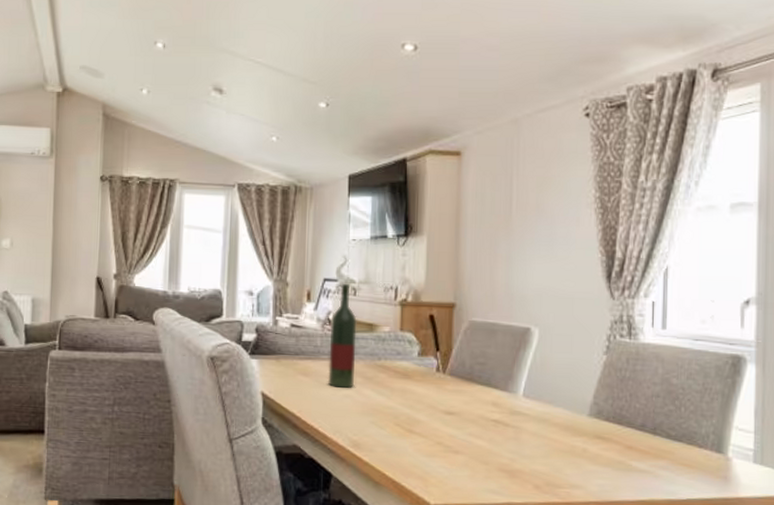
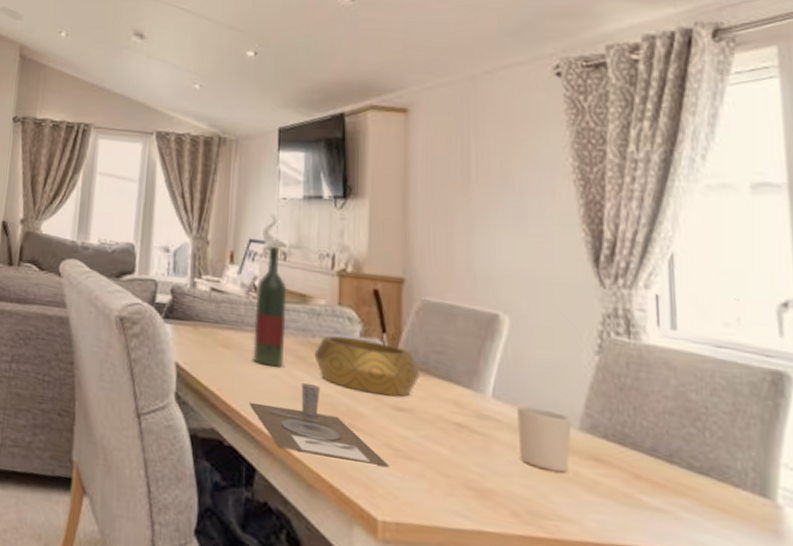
place setting: none [326,399,441,461] -> present [249,383,390,467]
decorative bowl: none [380,356,467,404] -> present [314,335,420,397]
mug: none [541,400,583,451] -> present [517,405,572,473]

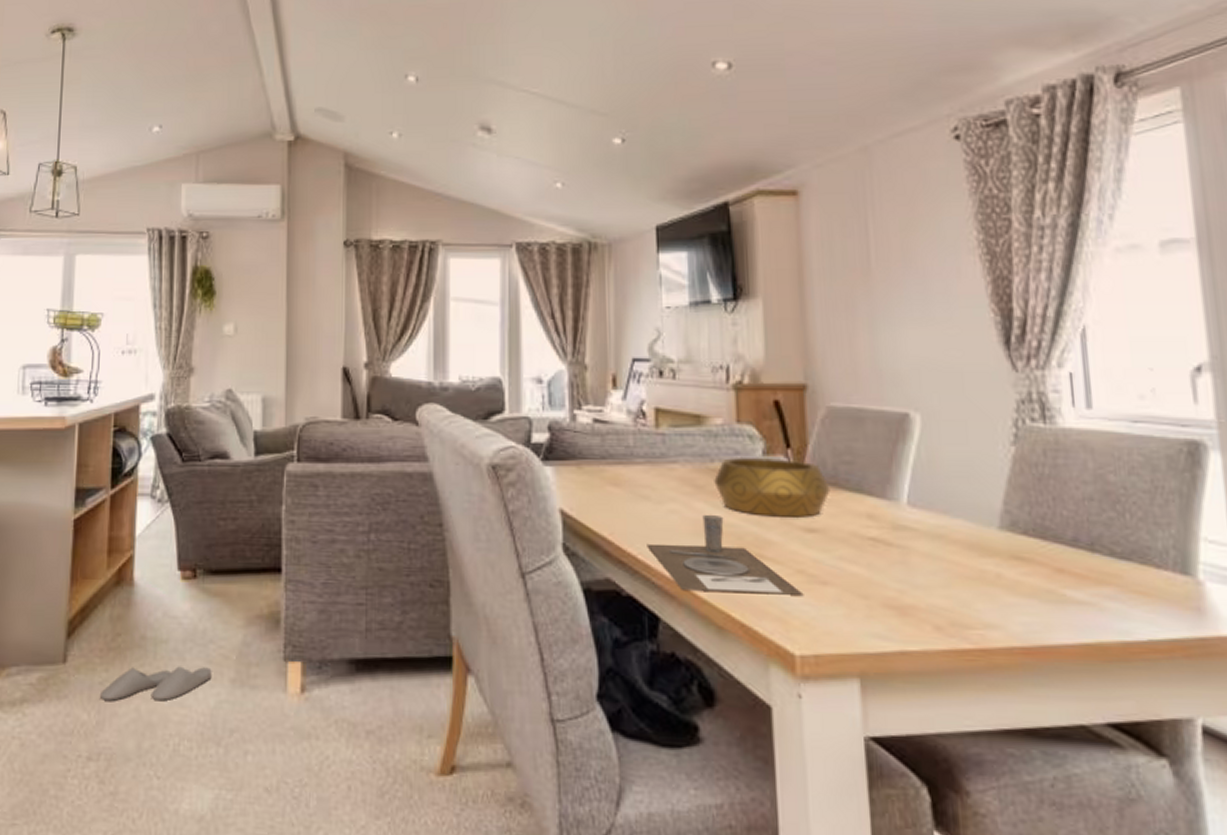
wine bottle: present [253,246,287,368] -> none [644,363,681,502]
mug: present [517,405,572,473] -> none [934,509,991,577]

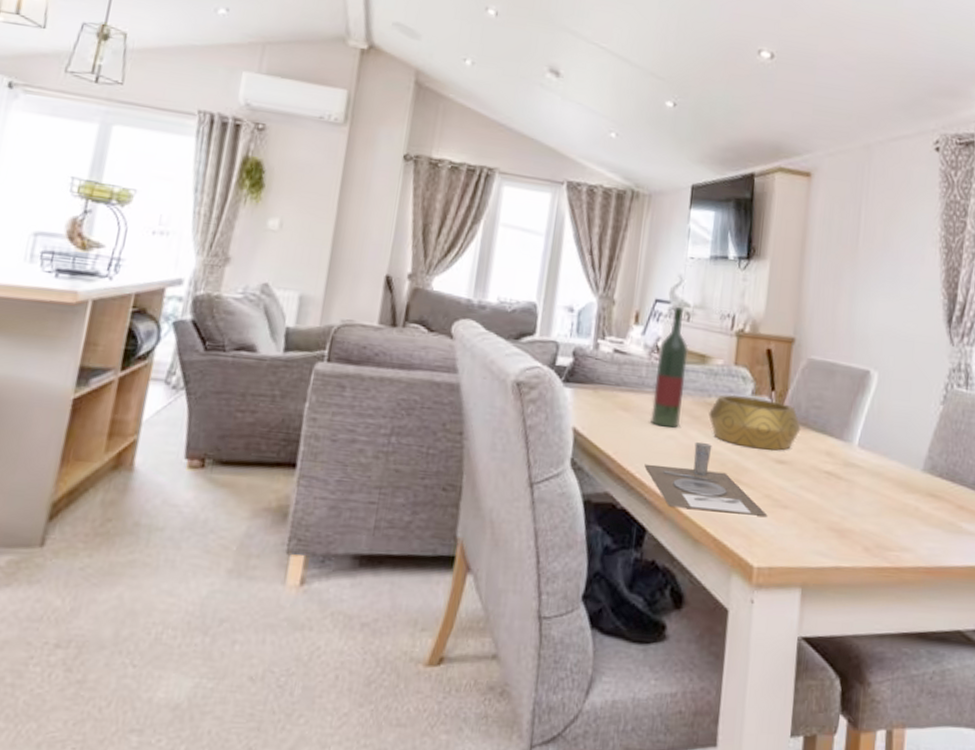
slippers: present [99,666,212,701] -> none [78,554,209,589]
wine bottle: none [644,363,681,502] -> present [650,306,689,429]

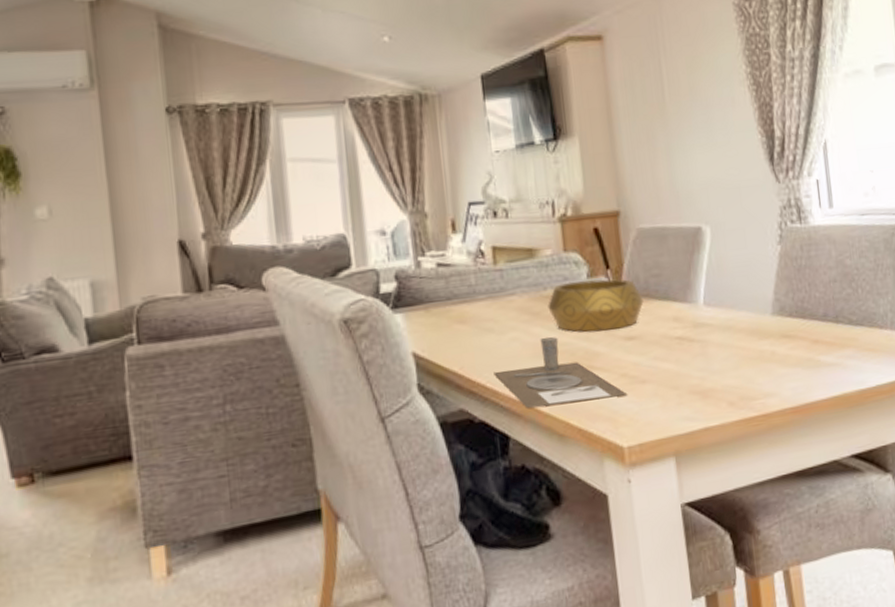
wine bottle: present [650,306,689,429] -> none [482,204,520,332]

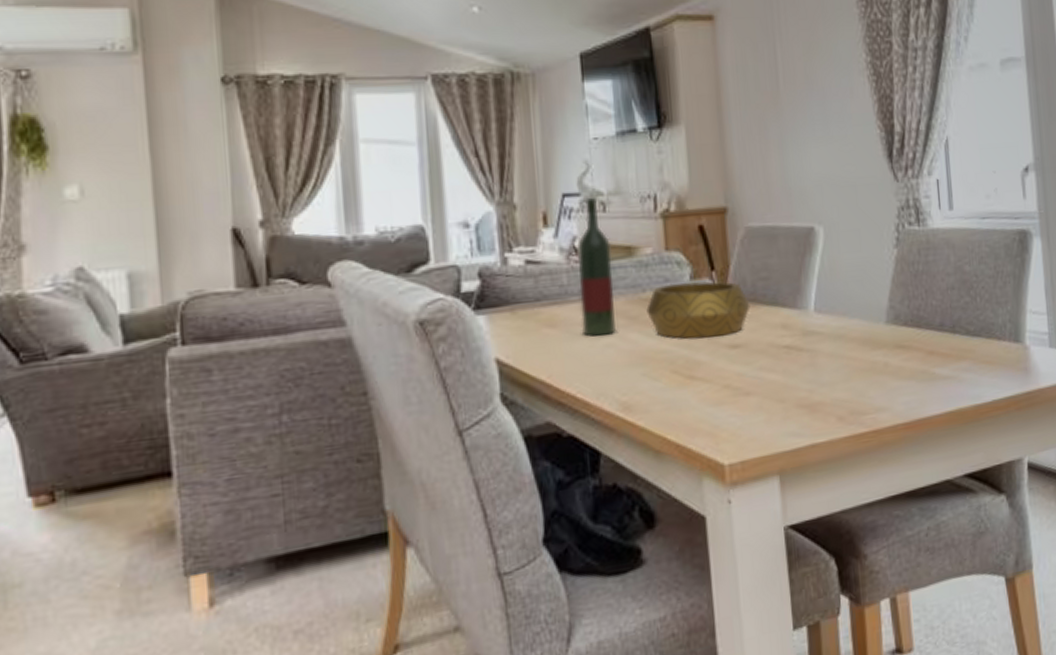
wine bottle: none [482,204,520,332] -> present [576,196,616,337]
place setting: present [493,336,628,408] -> none [585,343,731,422]

